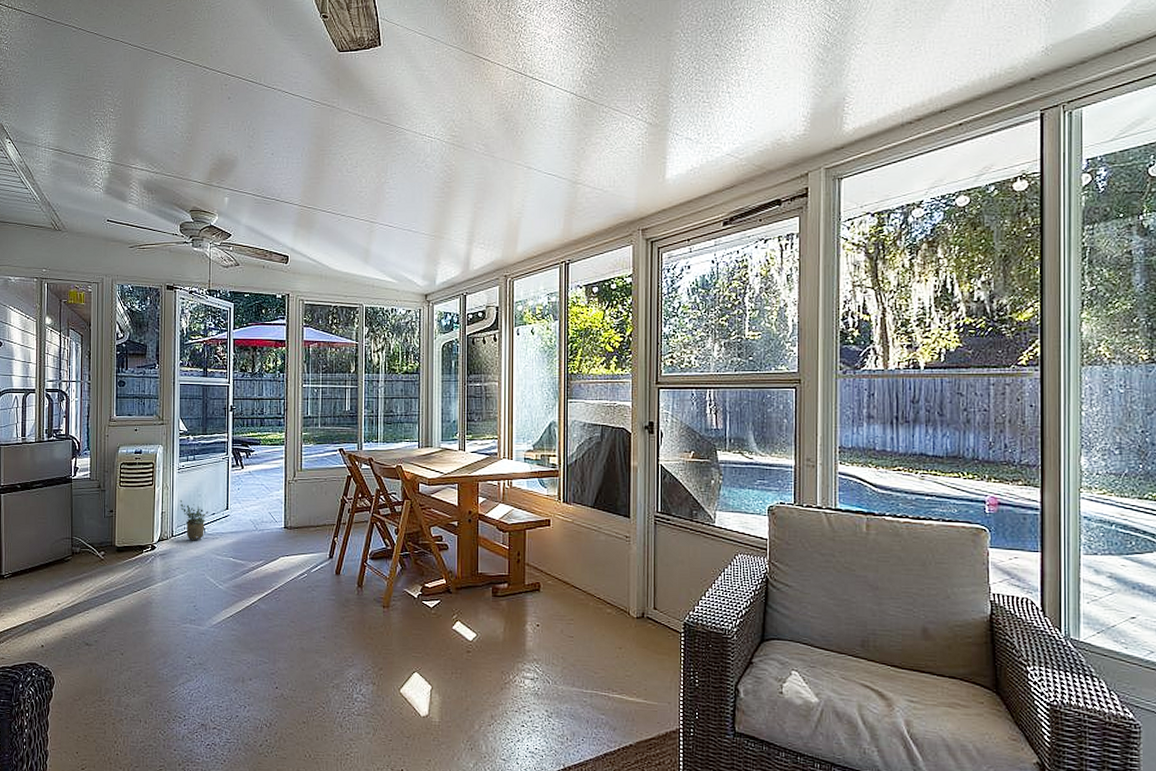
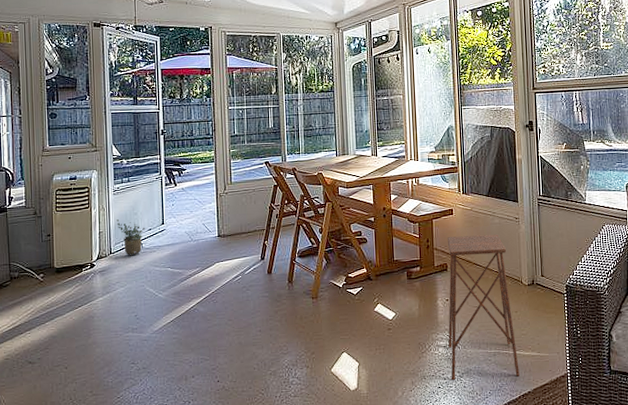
side table: none [536,552,620,725] -> present [447,234,520,381]

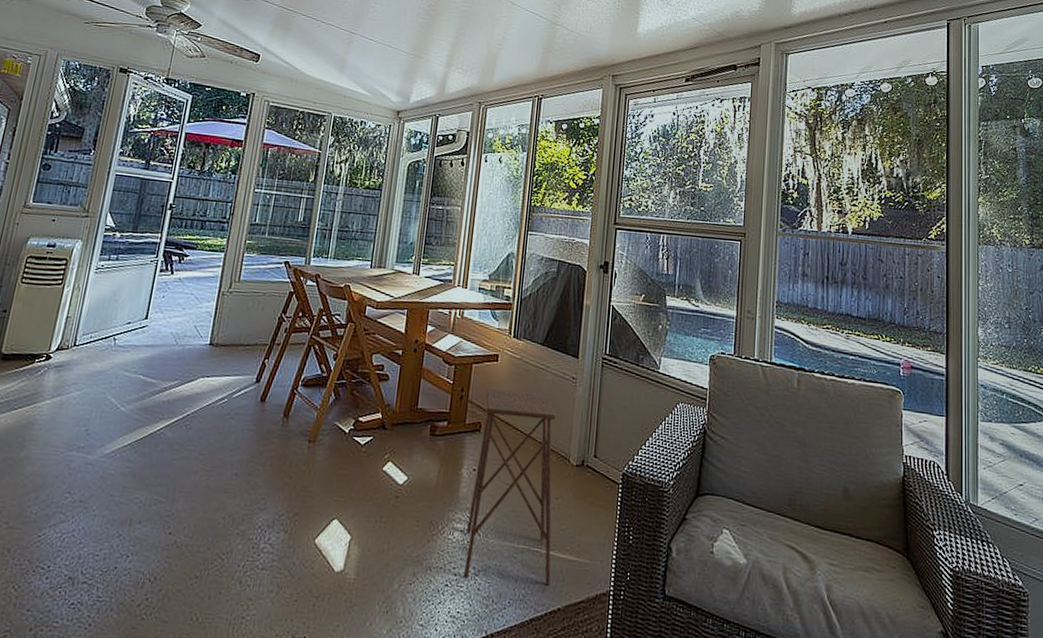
potted plant: present [116,219,146,256] -> none [90,304,124,353]

